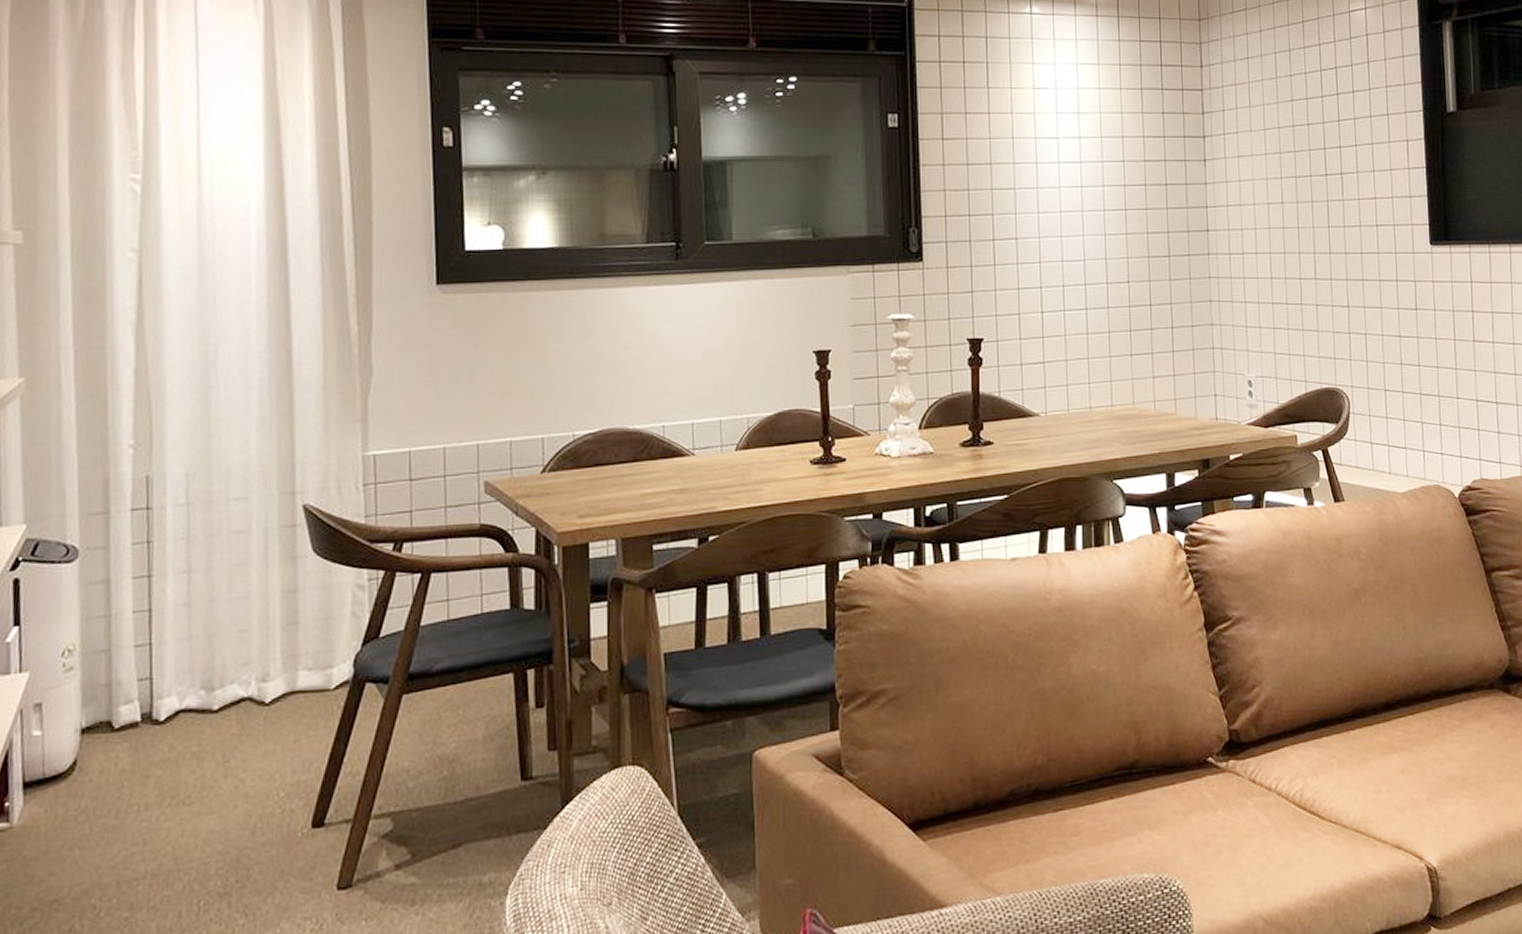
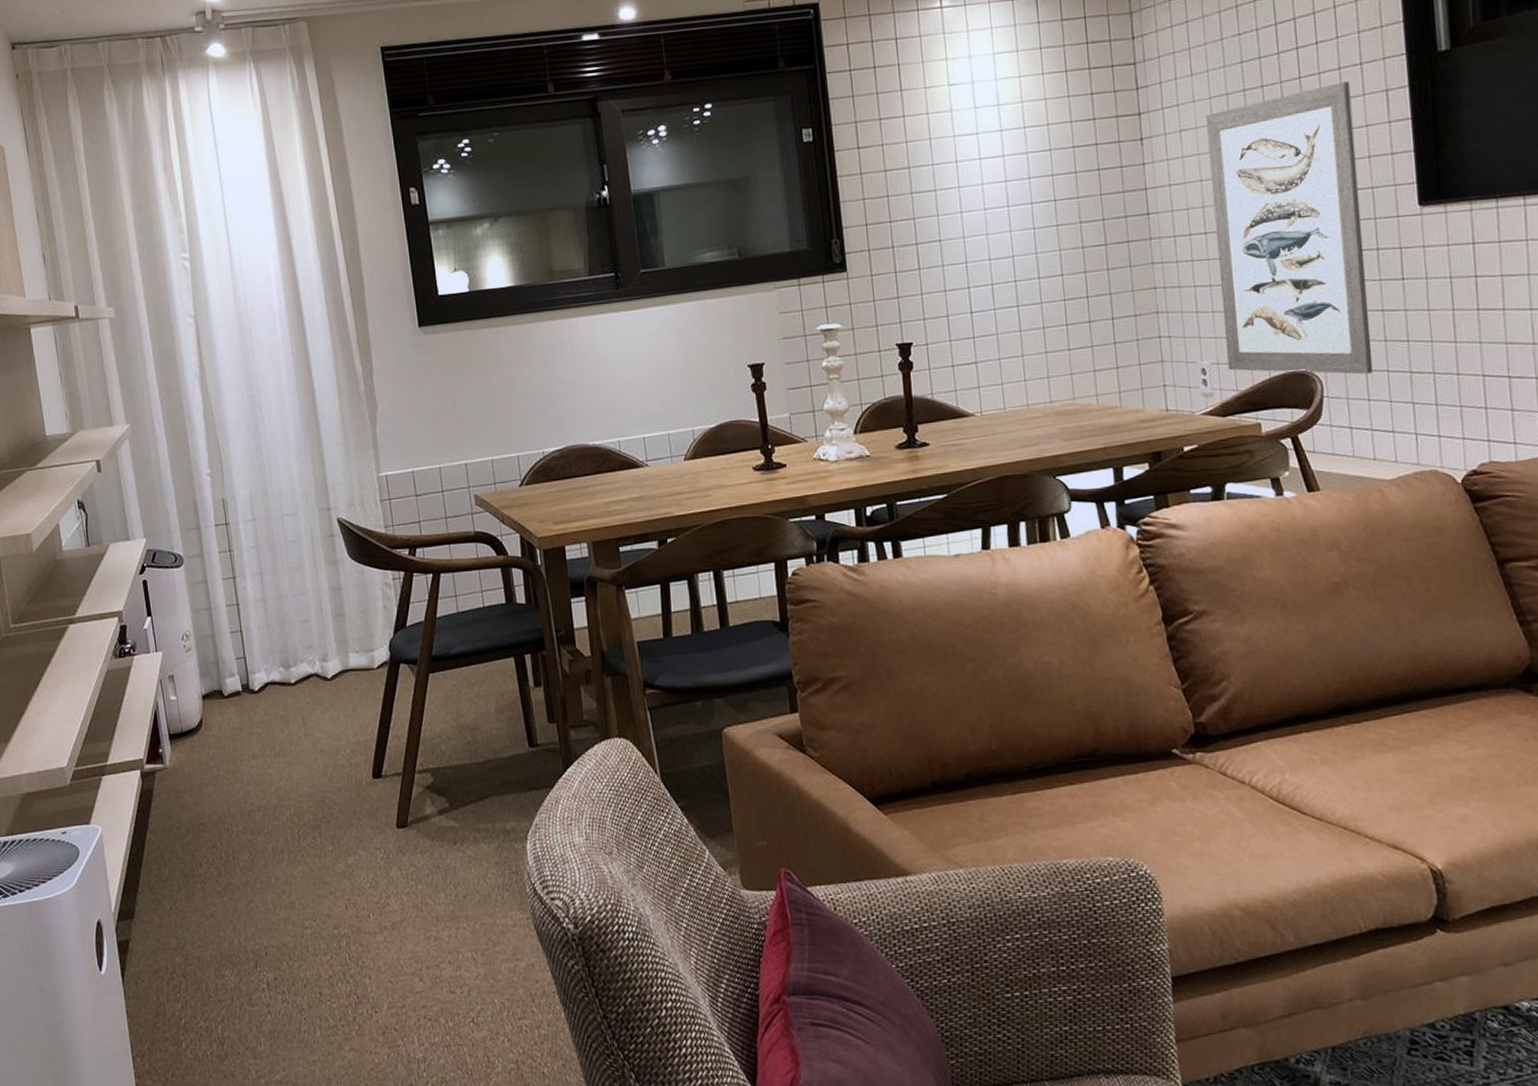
wall art: none [1261,128,1391,394] -> present [1206,81,1374,375]

